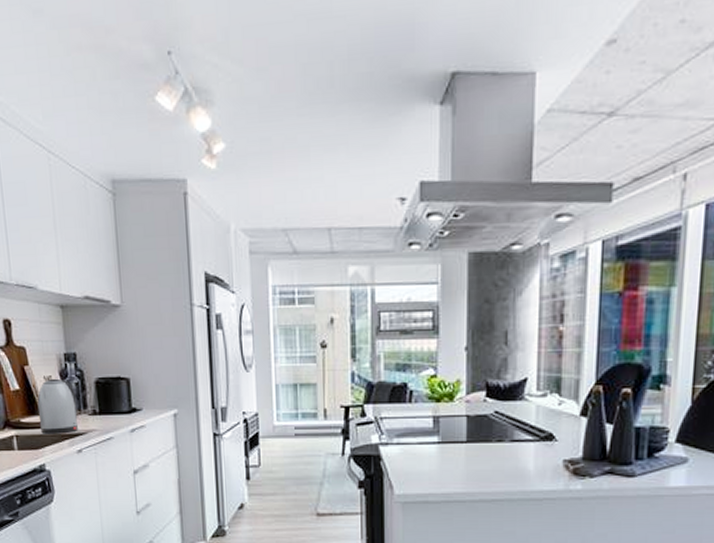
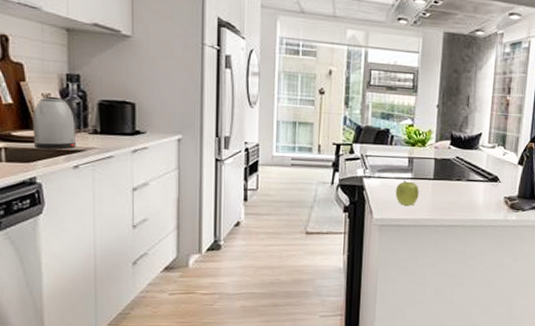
fruit: none [419,445,449,477] -> present [395,180,419,206]

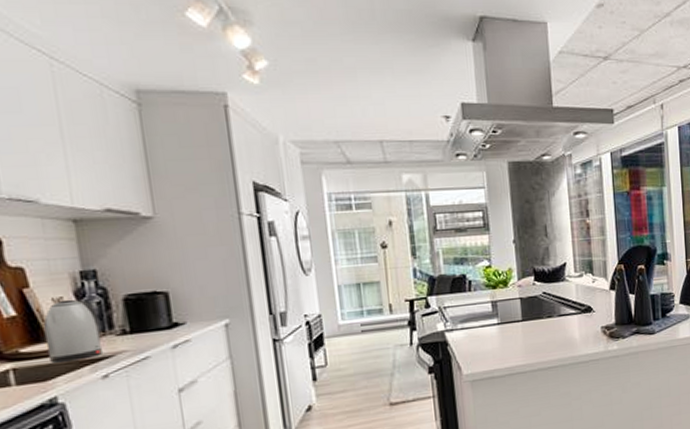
fruit: present [395,180,419,206] -> none [482,326,509,355]

